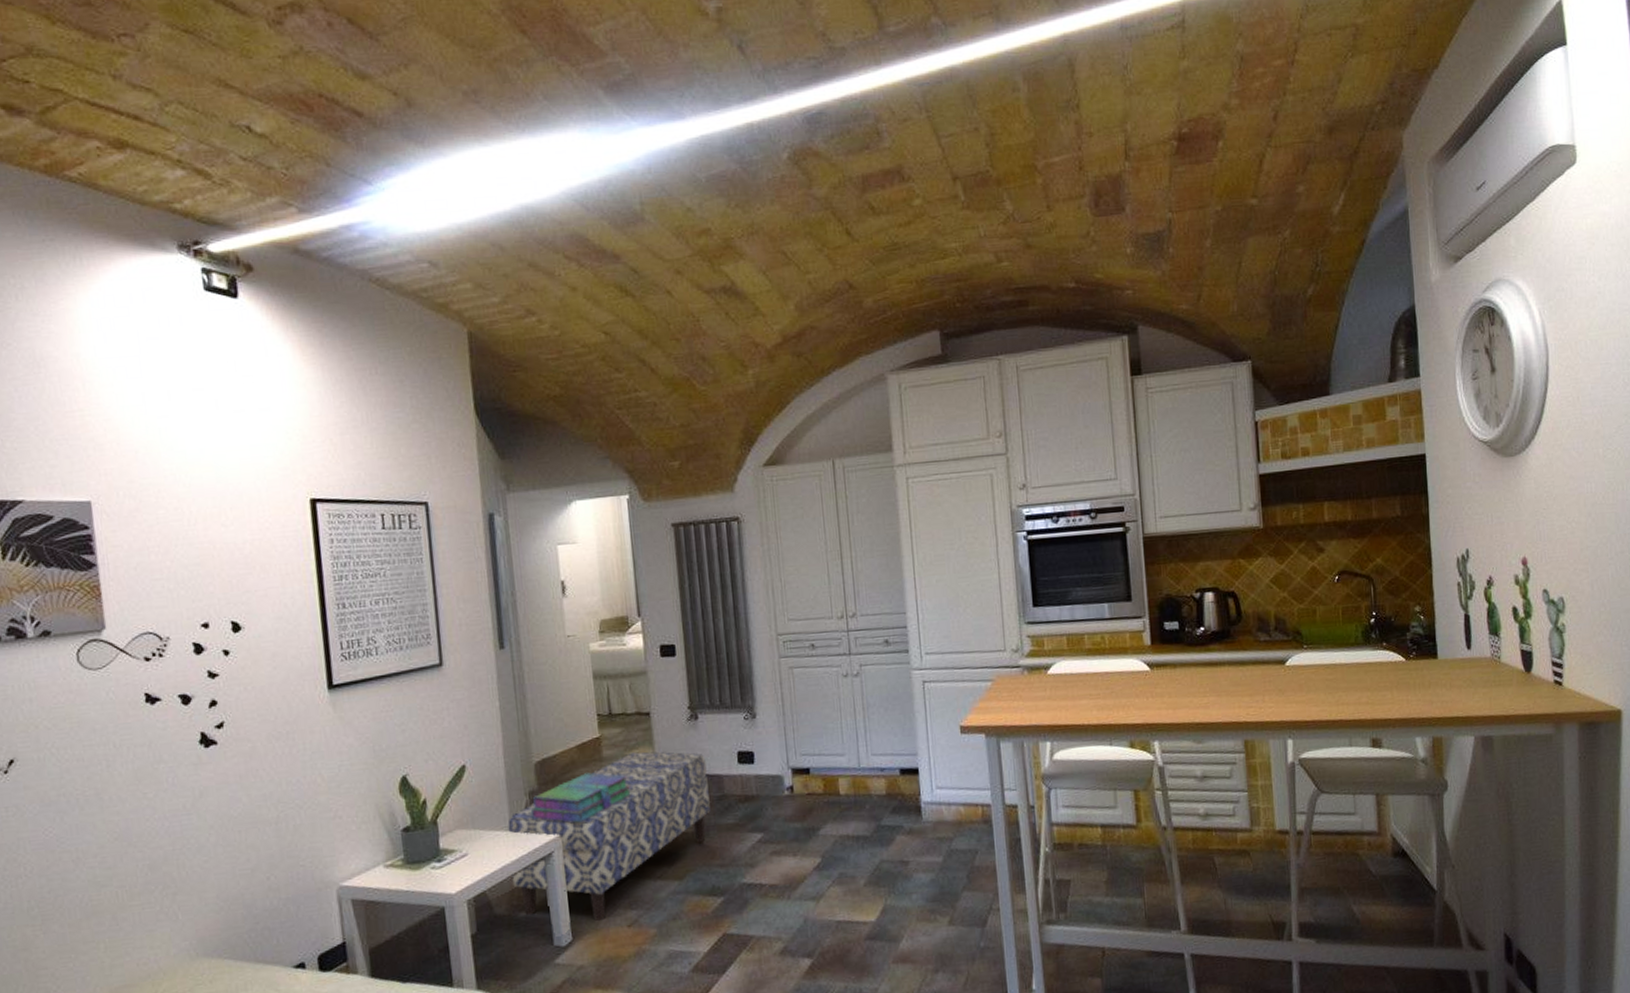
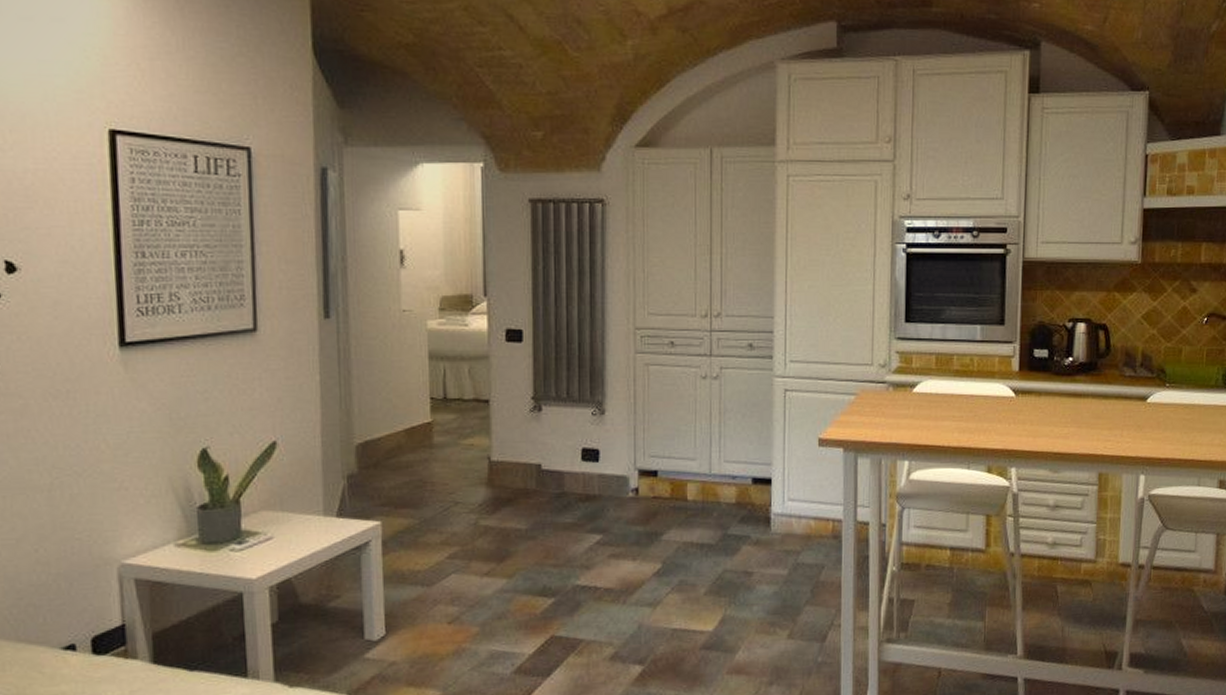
bench: present [508,751,710,922] -> none [321,441,548,617]
stack of books: present [530,772,631,823] -> none [348,459,462,512]

